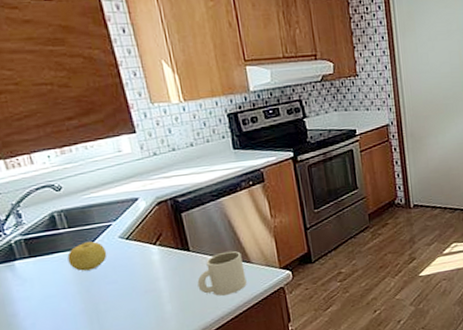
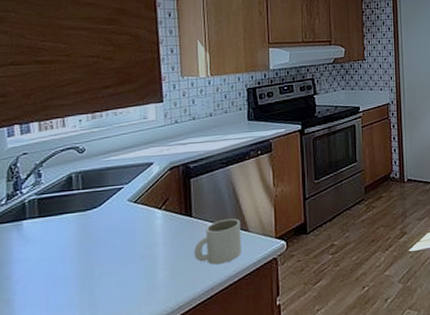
fruit: present [67,241,107,271] -> none [74,203,113,234]

